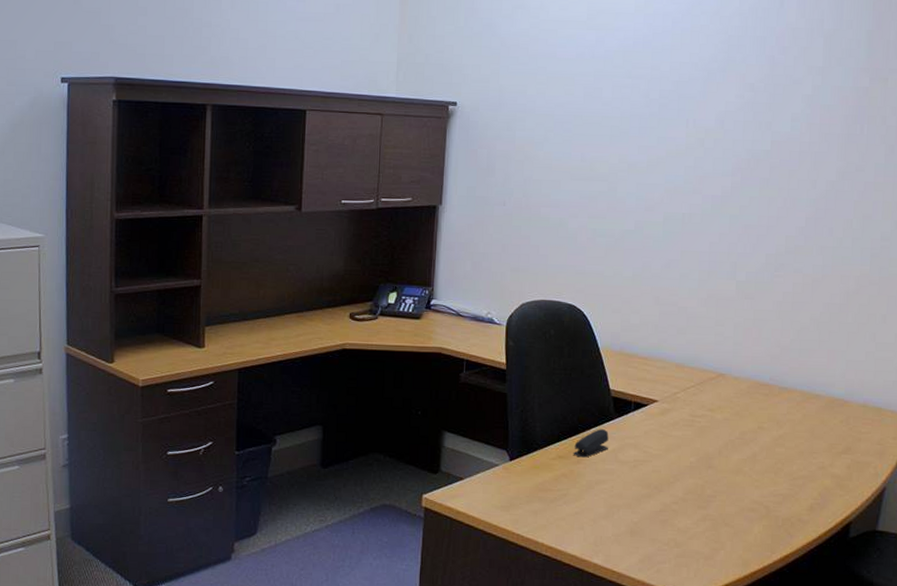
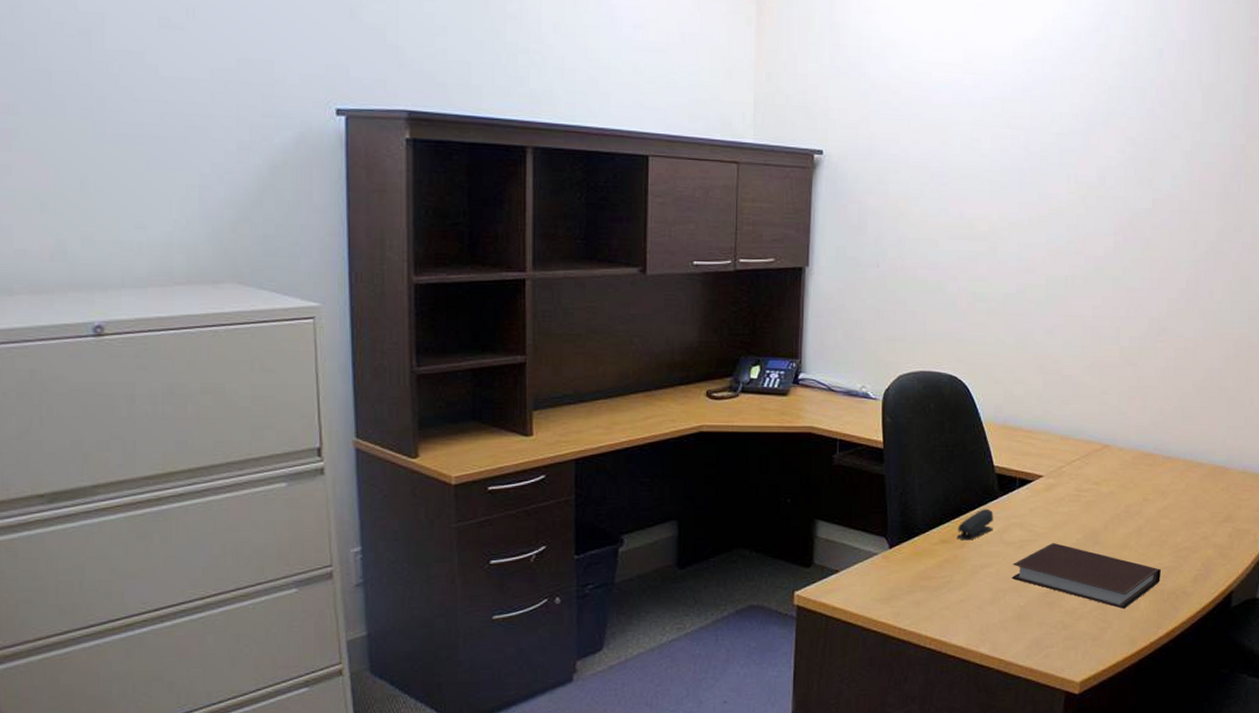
notebook: none [625,464,776,532] -> present [1011,543,1161,609]

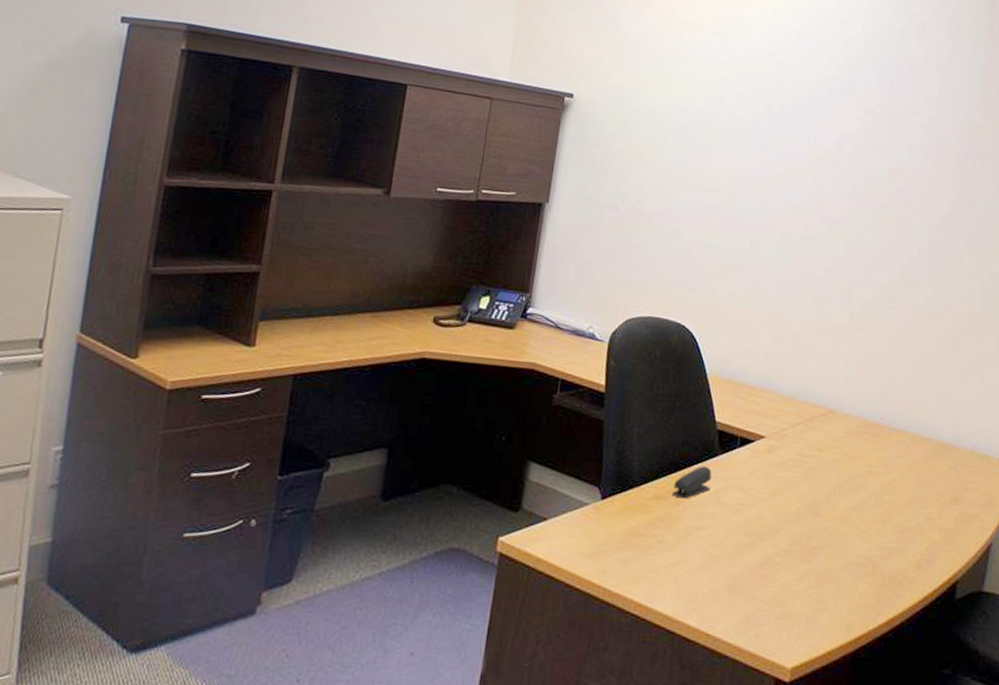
notebook: present [1011,543,1161,609] -> none [725,510,883,590]

